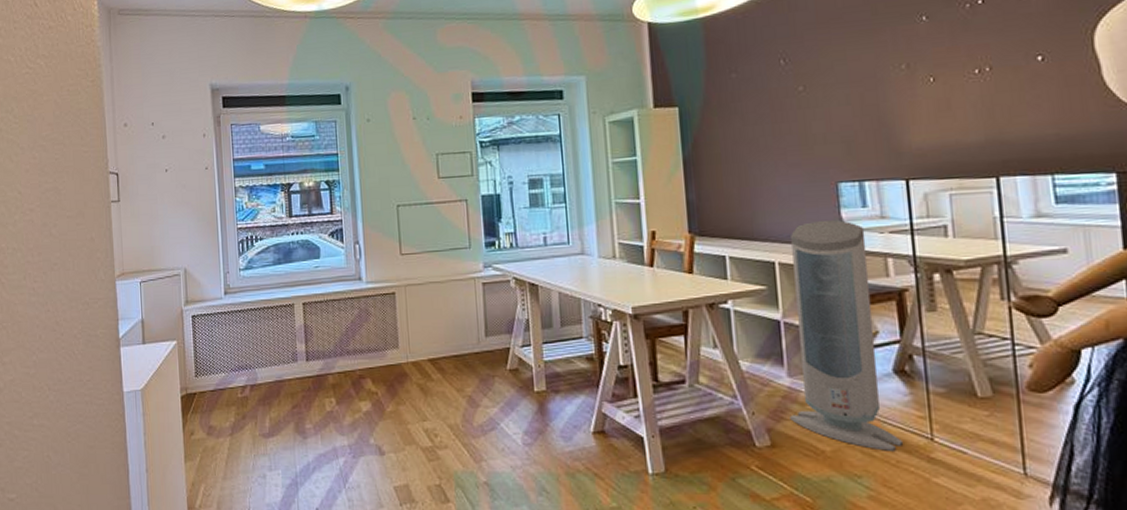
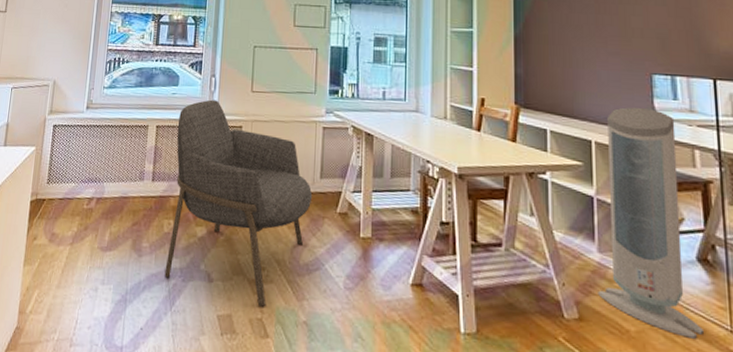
armchair: none [325,268,480,473] -> present [164,99,313,307]

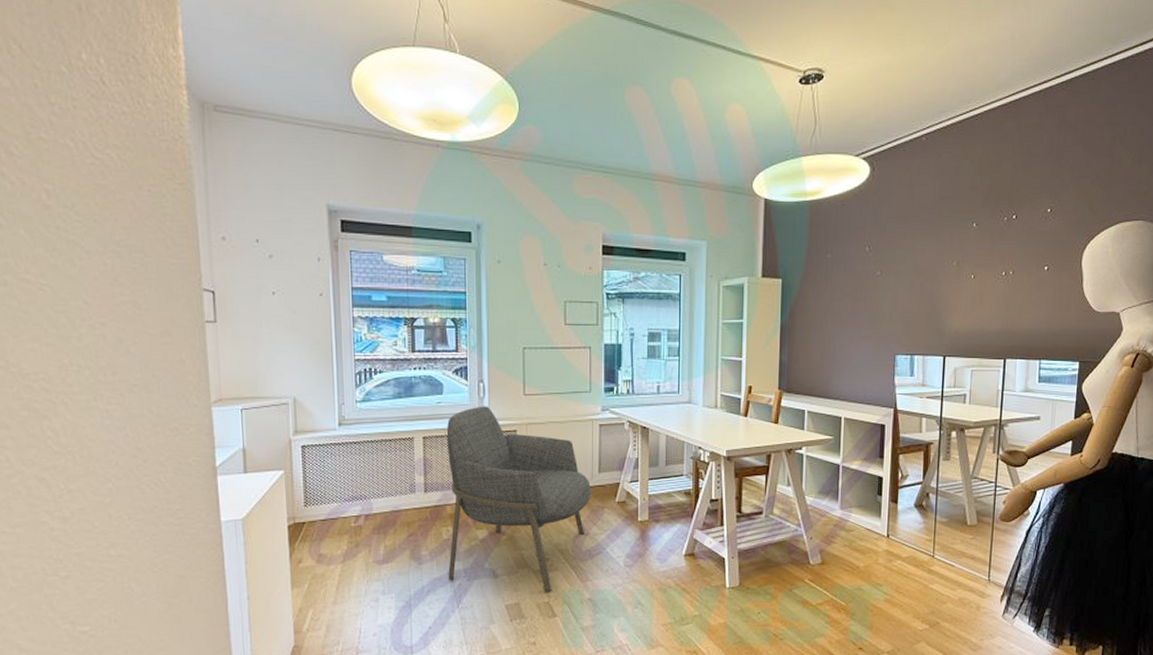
air purifier: present [598,107,705,339] -> none [838,386,914,566]

